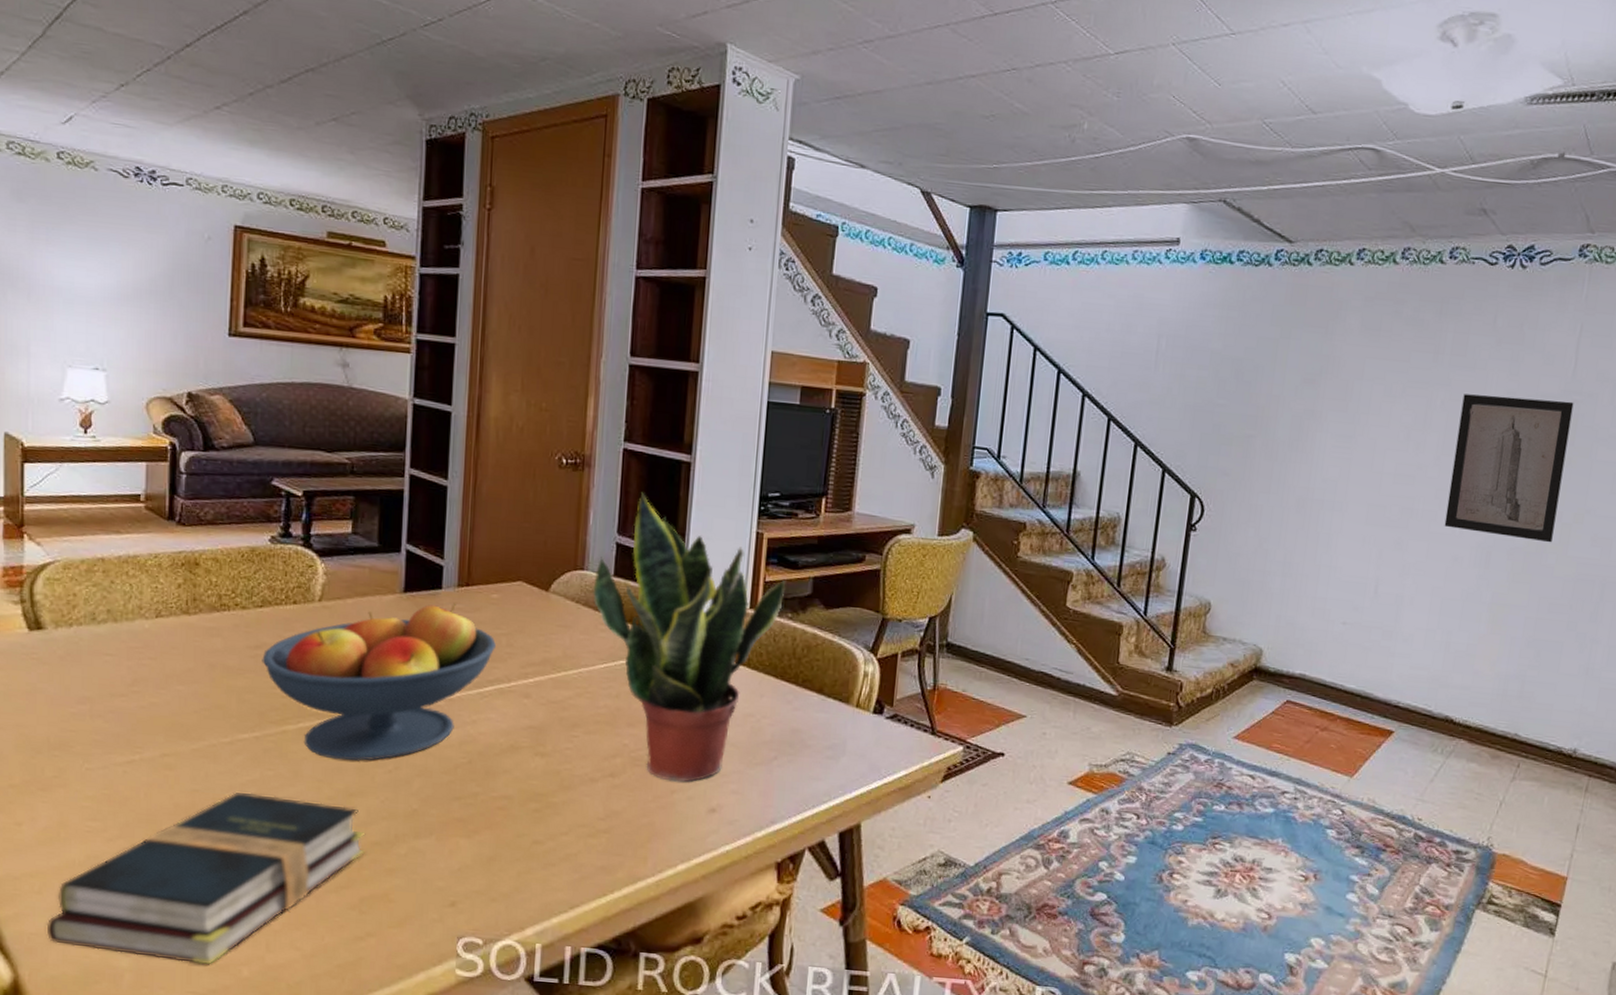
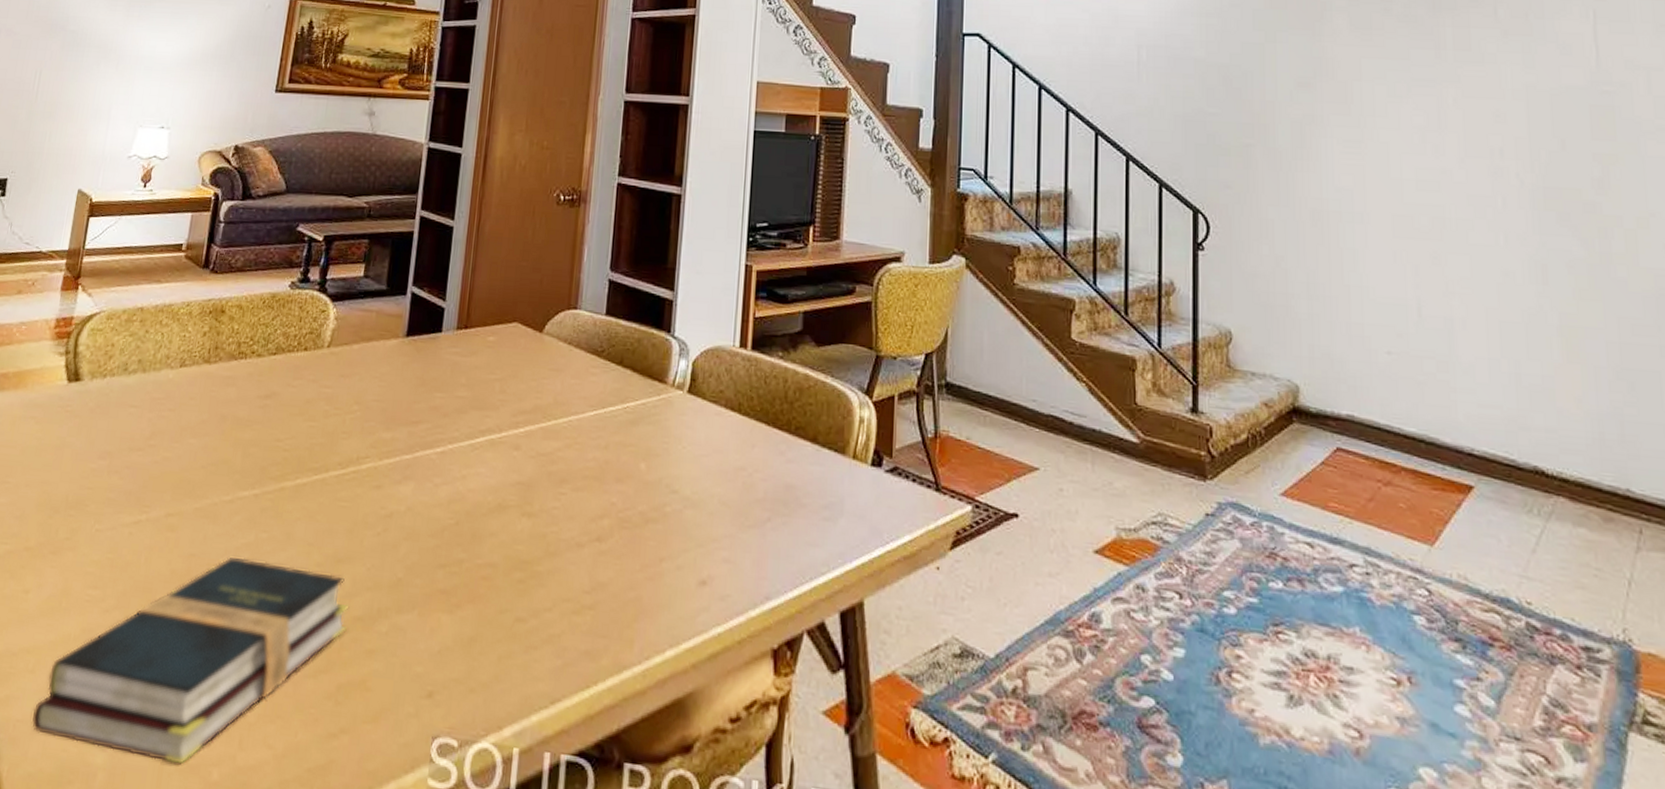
fruit bowl: present [262,603,497,761] -> none [269,347,490,522]
potted plant: present [592,492,785,782] -> none [584,226,775,548]
wall art: present [1444,394,1574,543] -> none [1477,90,1617,253]

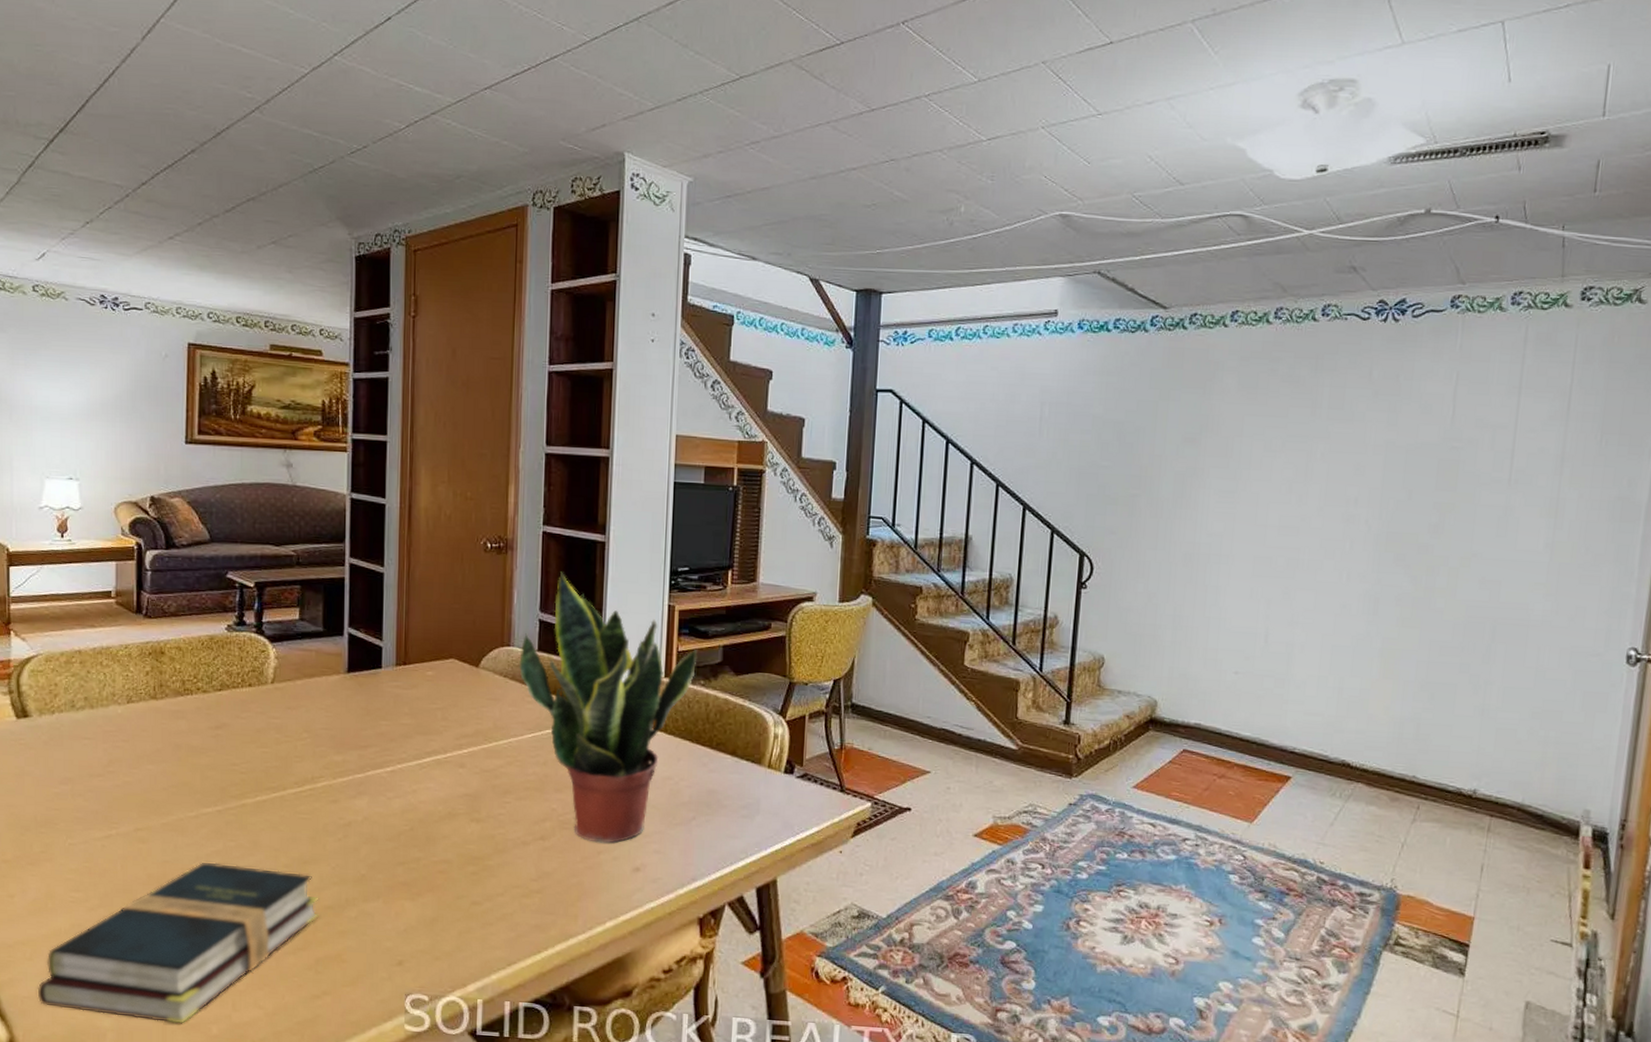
potted plant: none [584,226,775,548] -> present [518,571,697,843]

